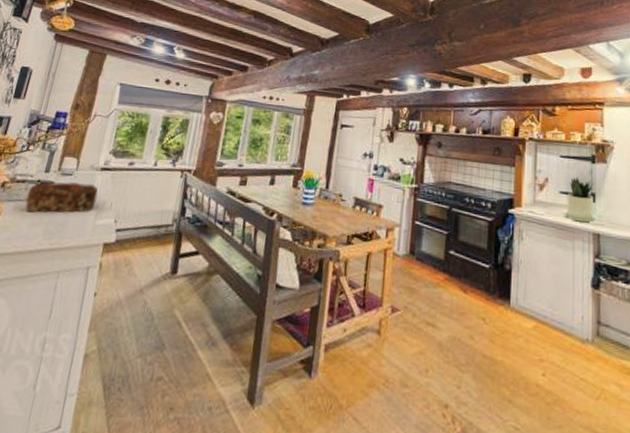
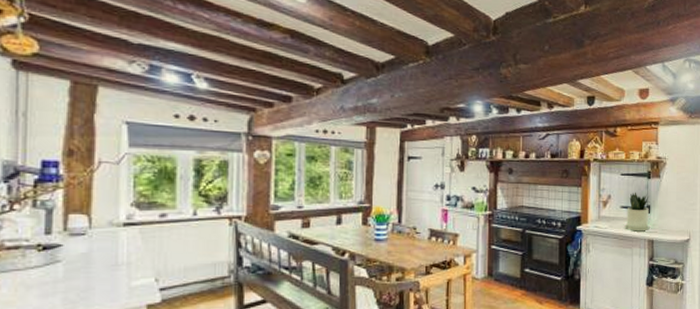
bread loaf: present [25,182,99,213] -> none [26,243,126,282]

